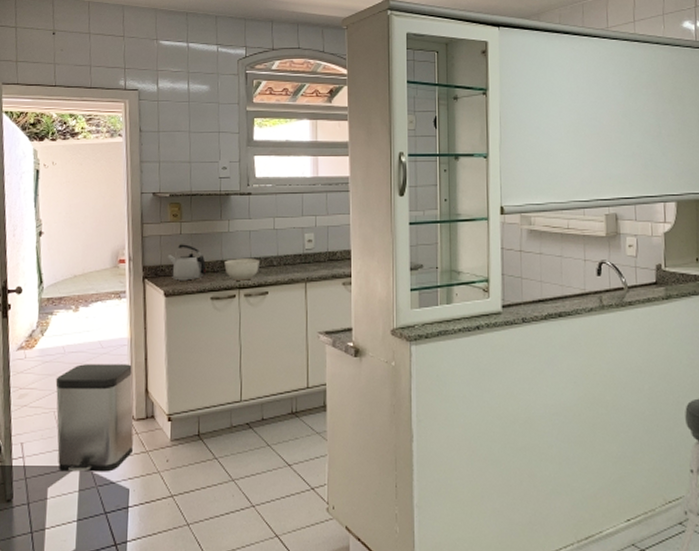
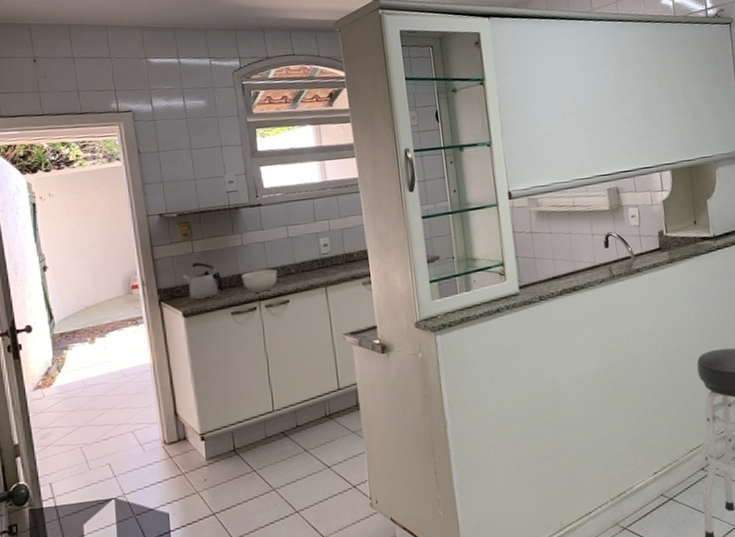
pedal bin: present [55,364,134,472] -> none [79,389,169,506]

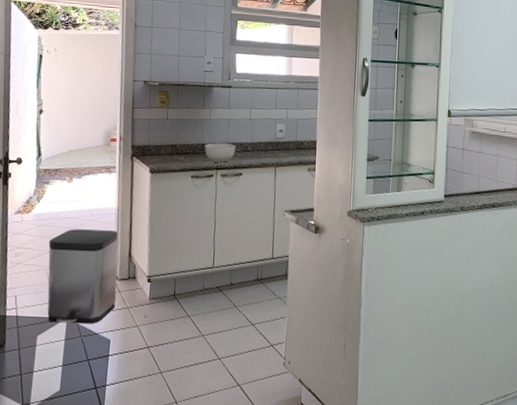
pedal bin: none [79,389,169,506] -> present [47,229,118,324]
kettle: present [182,262,225,300] -> none [154,128,189,160]

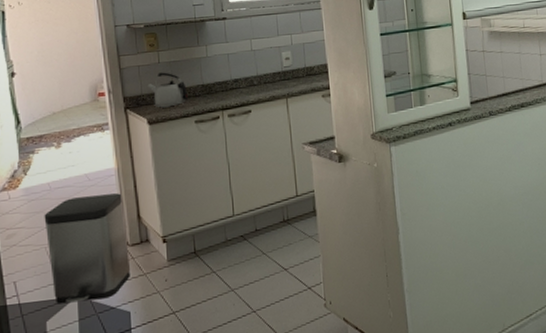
kettle: none [154,128,189,160] -> present [147,72,189,108]
bowl: present [204,143,236,163] -> none [205,80,241,103]

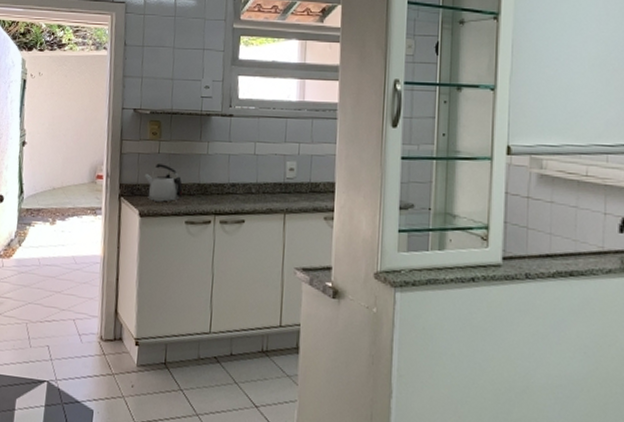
pedal bin: present [44,193,131,304] -> none [27,278,103,390]

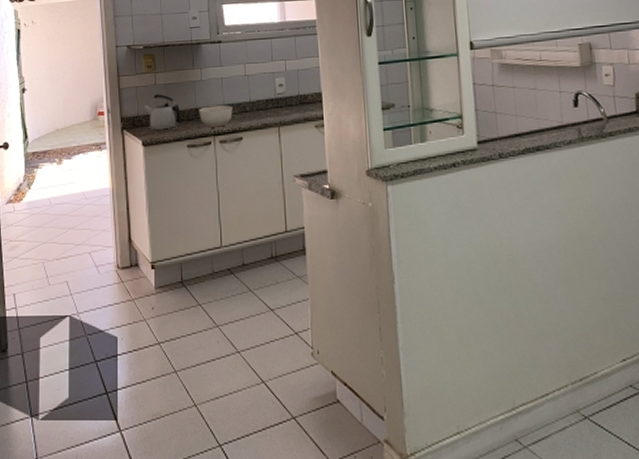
bowl: none [201,182,238,207] -> present [199,105,233,128]

